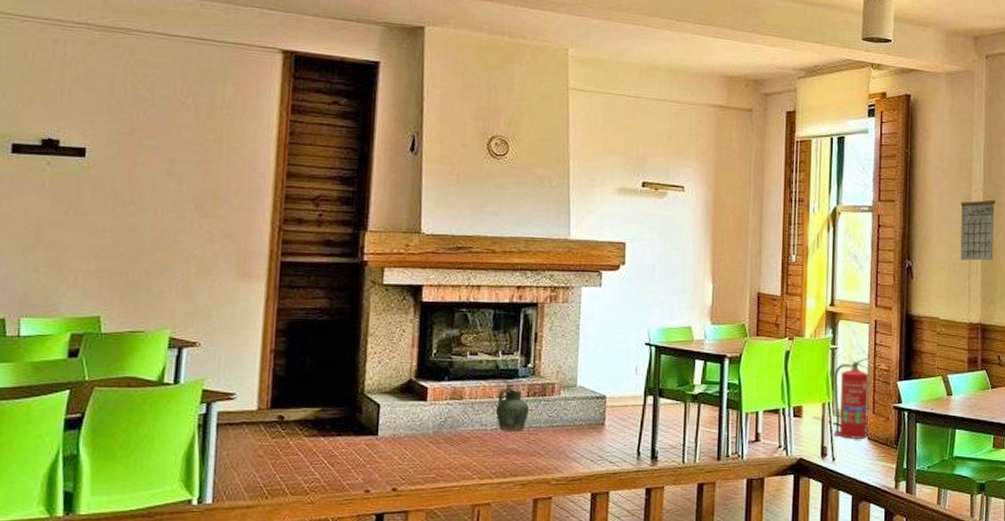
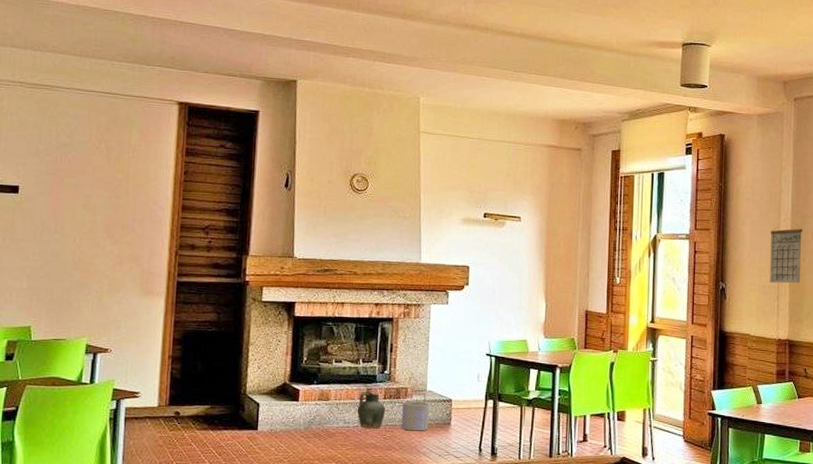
bucket: none [547,388,580,433] -> present [401,392,430,431]
fire extinguisher: present [833,358,871,439] -> none [653,369,688,441]

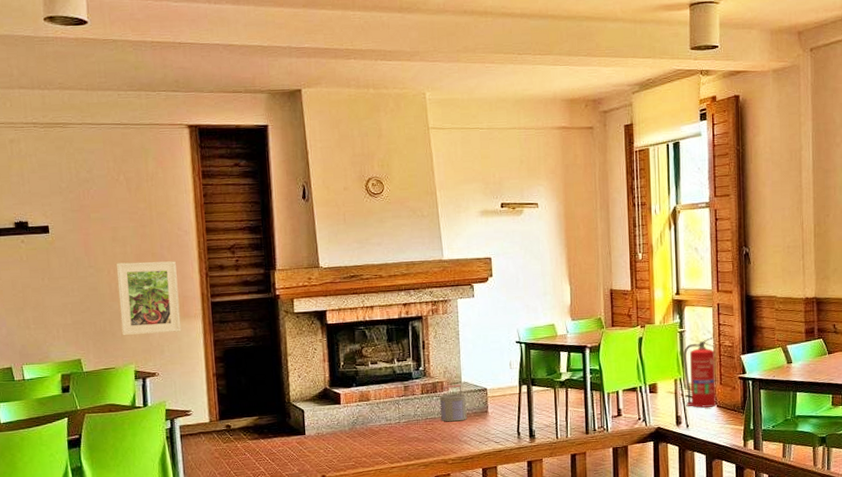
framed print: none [79,231,146,308] -> present [116,261,182,336]
ceramic jug: present [357,391,385,429] -> none [397,388,424,424]
fire extinguisher: none [653,369,688,441] -> present [683,337,717,408]
calendar: present [769,217,802,284] -> none [792,174,826,242]

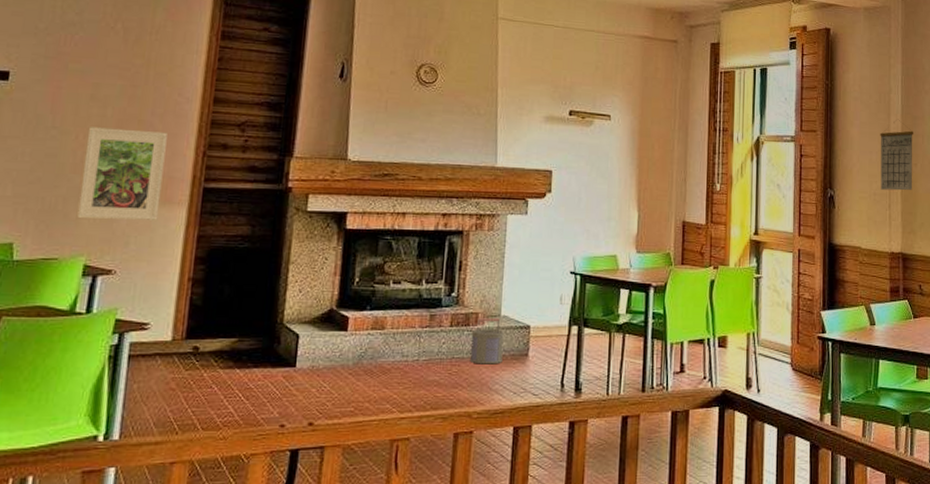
fire extinguisher: present [683,337,717,408] -> none [758,287,795,370]
calendar: none [792,174,826,242] -> present [880,119,913,191]

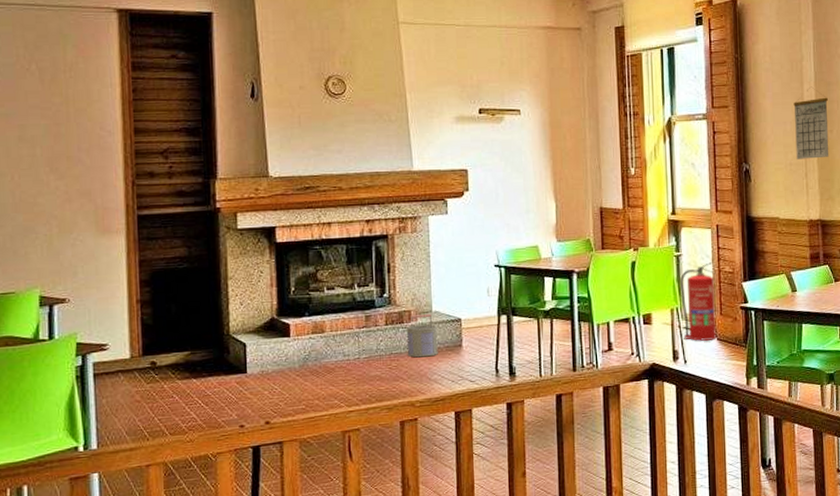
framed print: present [77,127,167,220] -> none [21,166,100,254]
fire extinguisher: none [758,287,795,370] -> present [680,262,717,341]

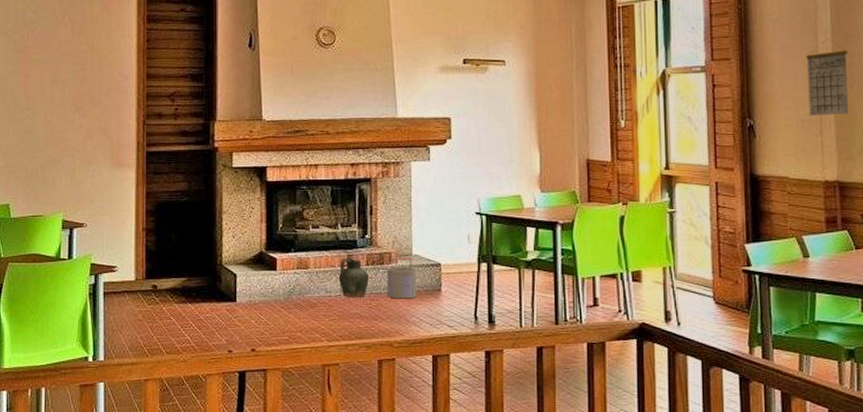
ceramic jug: none [356,318,388,360] -> present [338,257,369,298]
fire extinguisher: present [680,262,717,341] -> none [674,221,715,303]

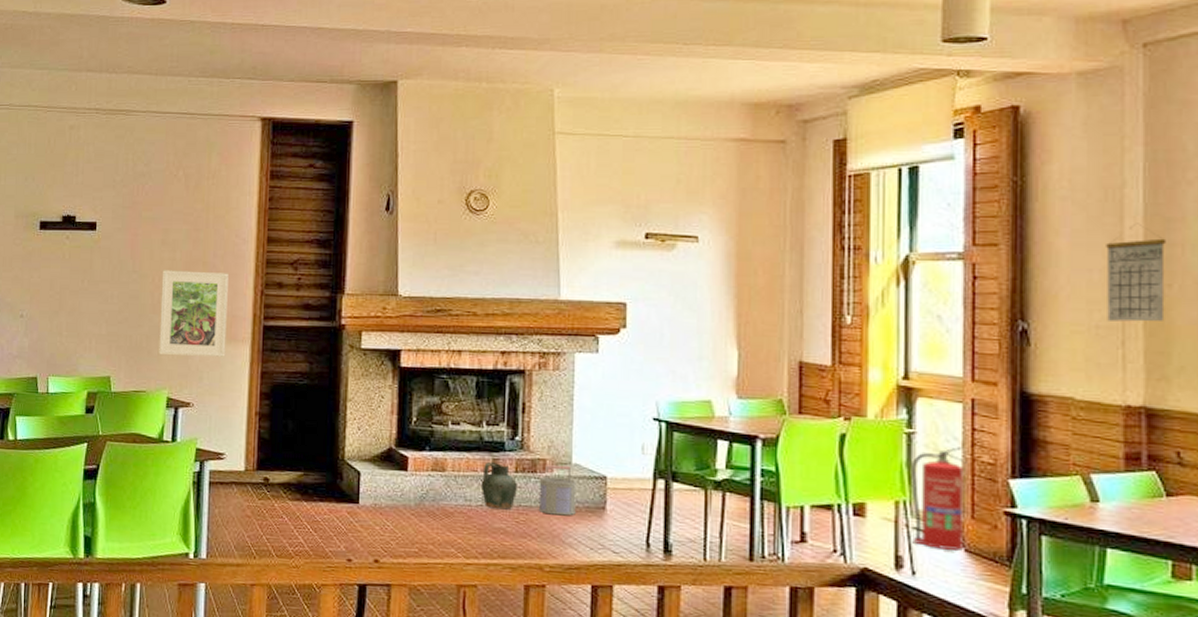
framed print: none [53,106,114,183] -> present [159,270,228,357]
fire extinguisher: none [674,221,715,303] -> present [911,447,967,551]

